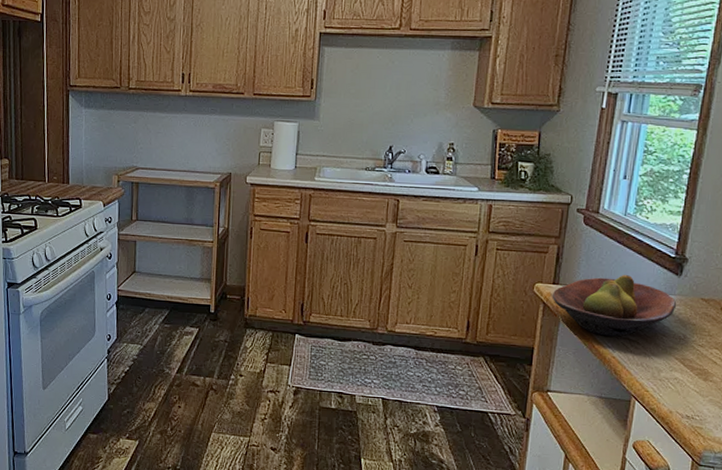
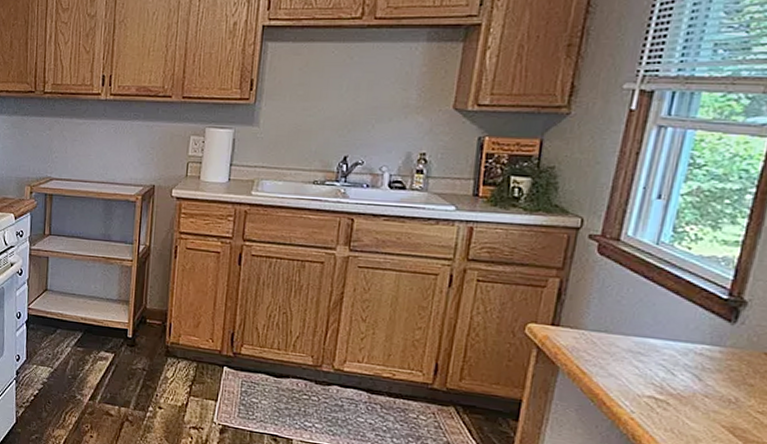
fruit bowl: present [552,275,677,337] -> none [549,318,728,394]

